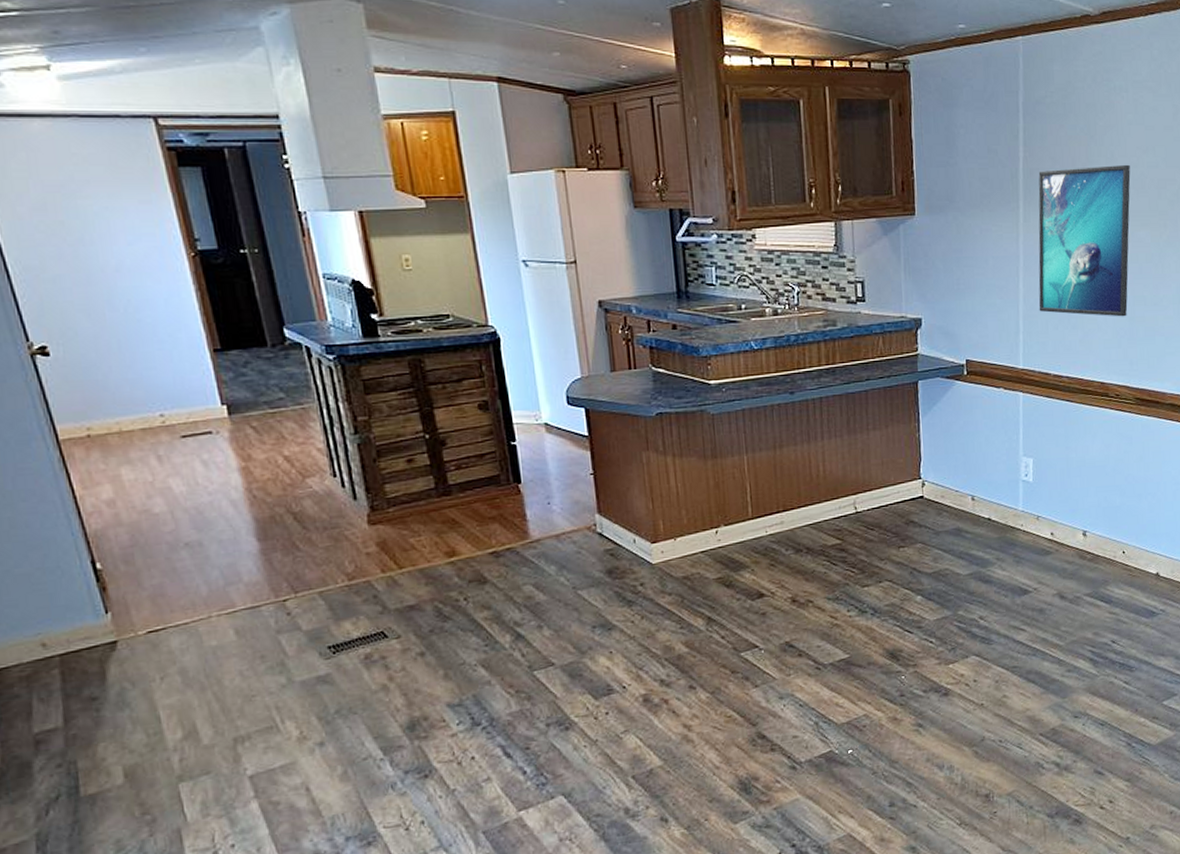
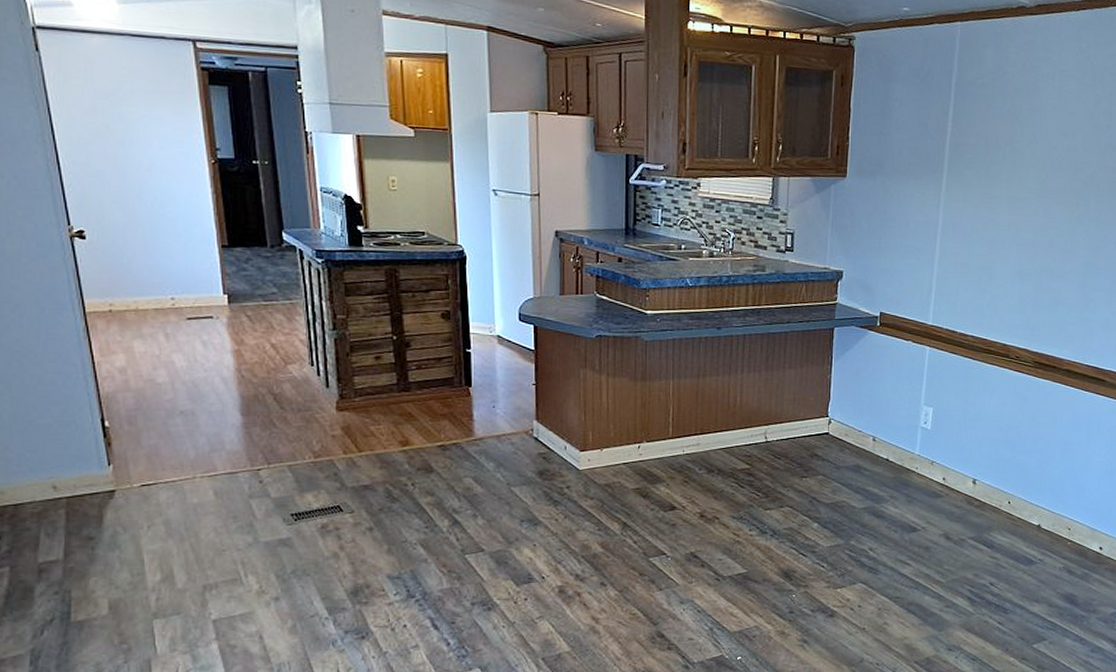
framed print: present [1038,164,1131,317] -> none [952,145,1050,286]

